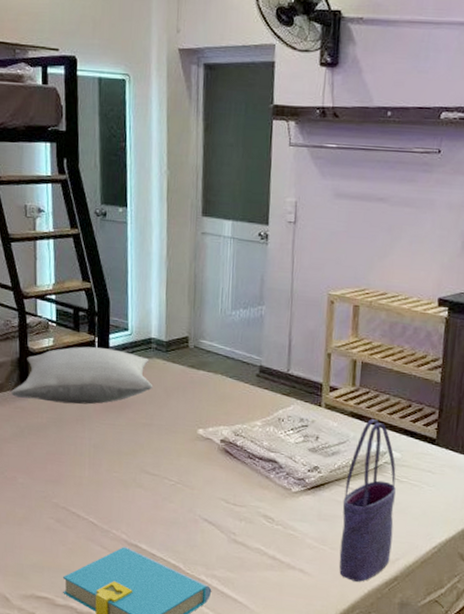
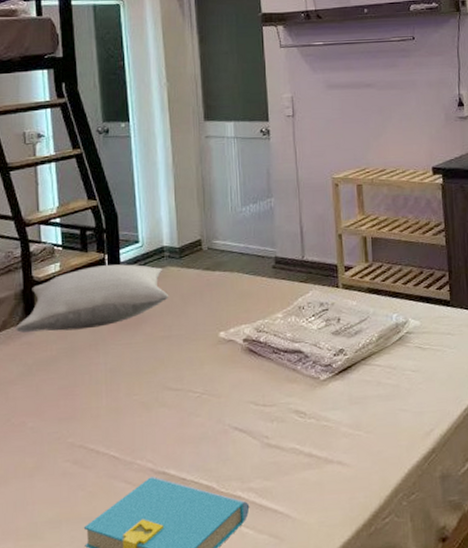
tote bag: present [339,419,396,582] -> none [371,291,425,463]

